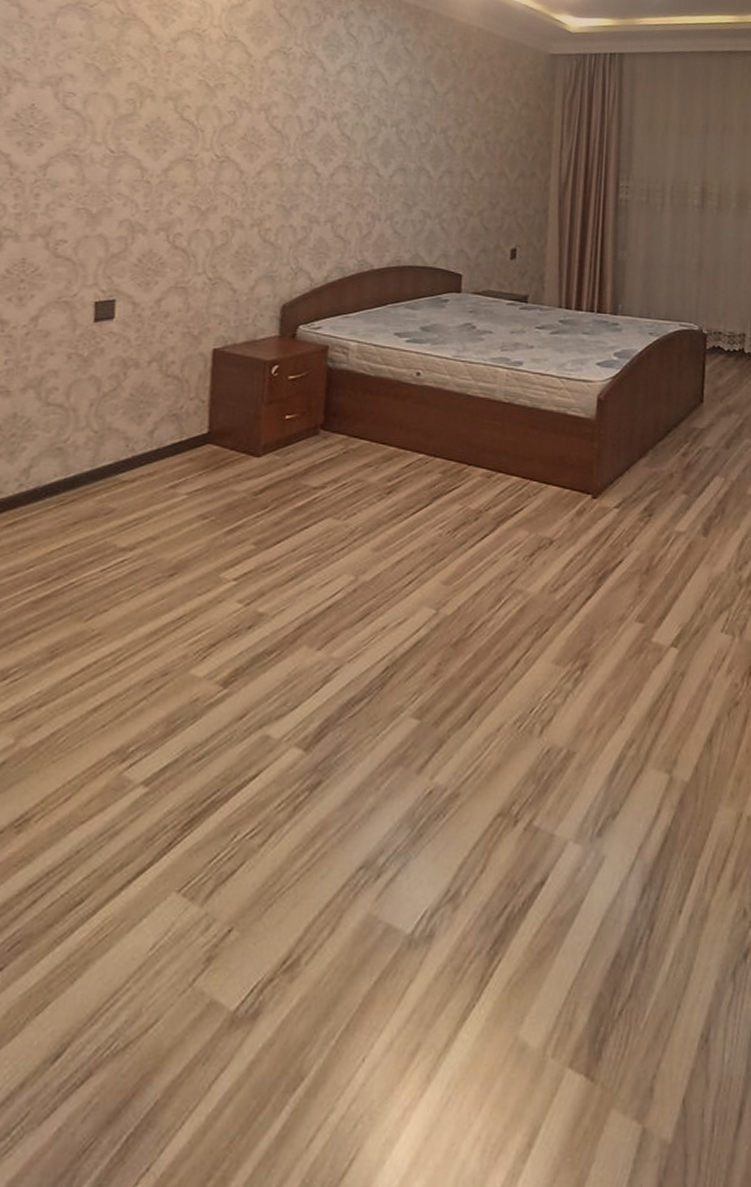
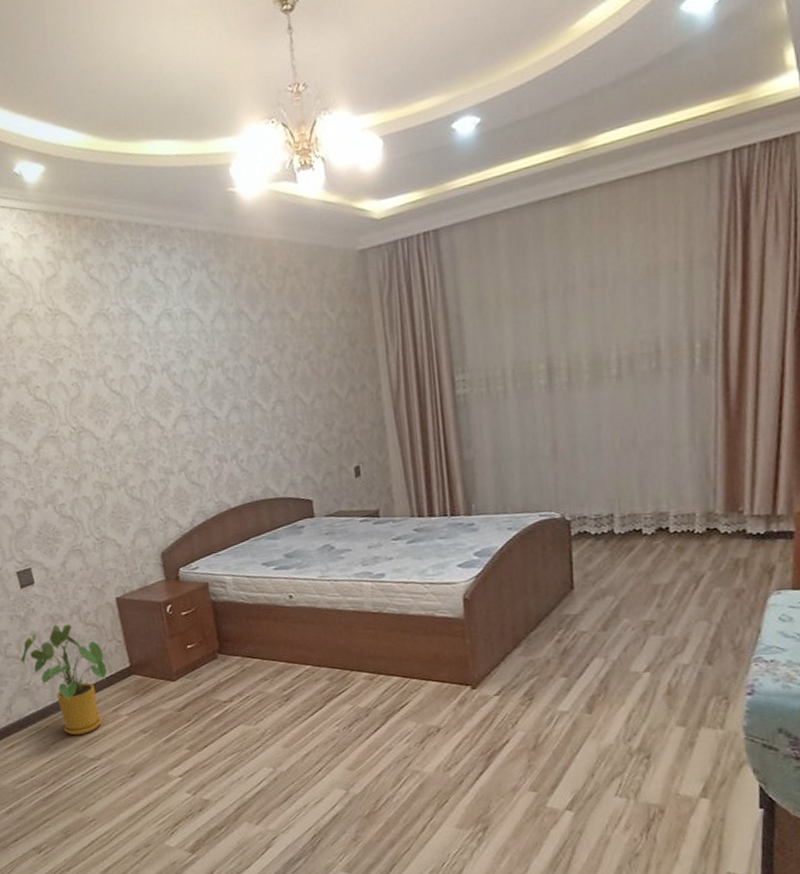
house plant: none [64,372,179,516] -> present [21,624,108,736]

